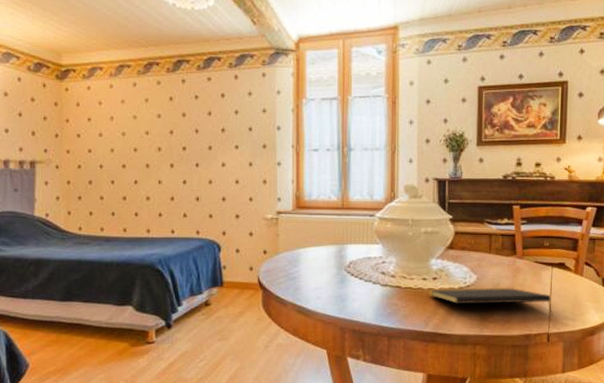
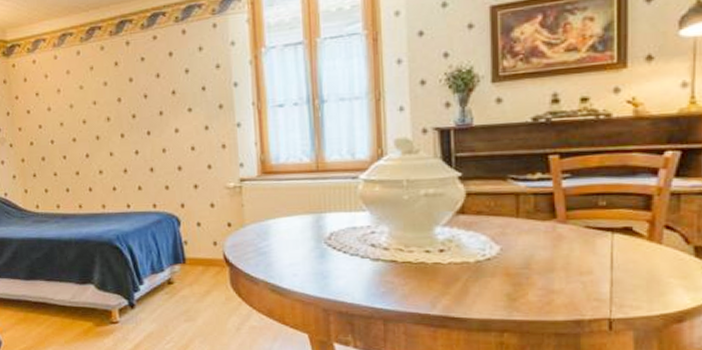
notepad: present [428,288,553,314] -> none [433,261,616,294]

